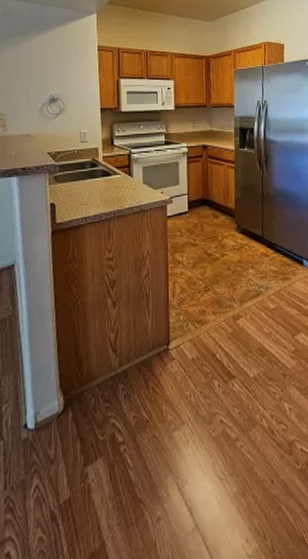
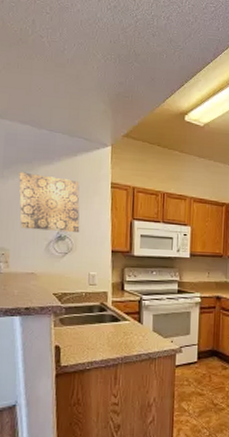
wall art: none [14,43,71,94] -> present [19,172,80,232]

